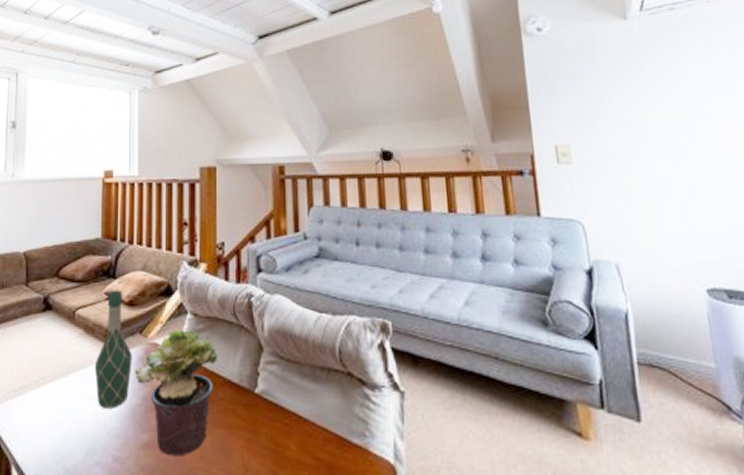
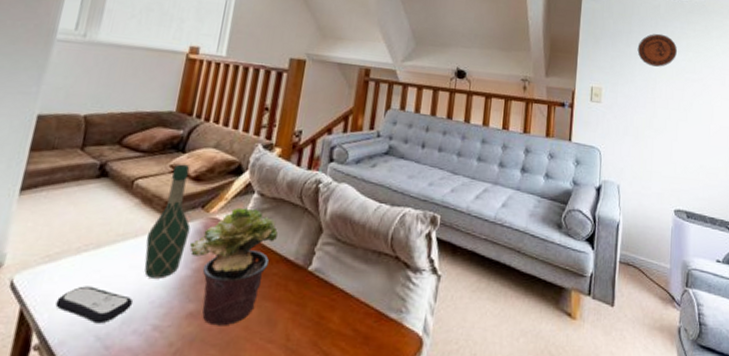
remote control: none [26,419,91,456] -> present [55,286,133,324]
decorative plate: none [610,63,670,107] -> present [637,33,677,67]

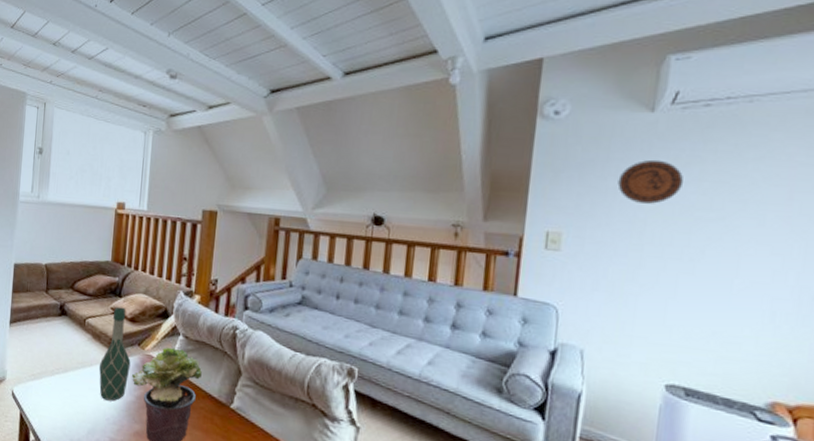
remote control: present [55,286,133,324] -> none [42,400,94,431]

